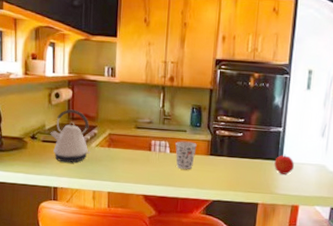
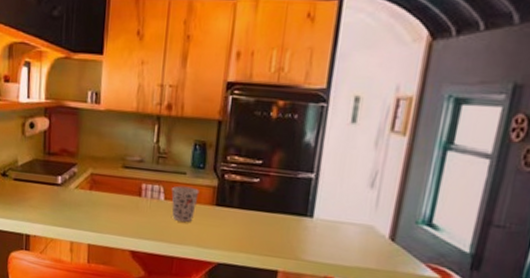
kettle: present [50,109,91,163] -> none [23,142,69,207]
fruit: present [274,154,294,175] -> none [301,208,330,236]

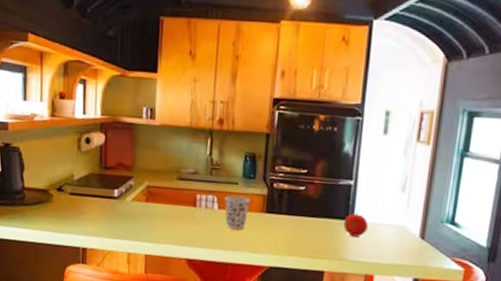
fruit: none [301,208,330,236] -> present [343,212,368,237]

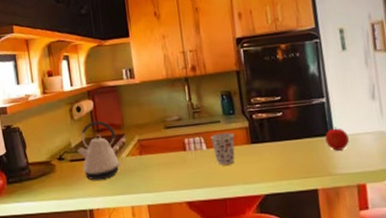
kettle: none [79,157,126,220] -> present [77,120,123,181]

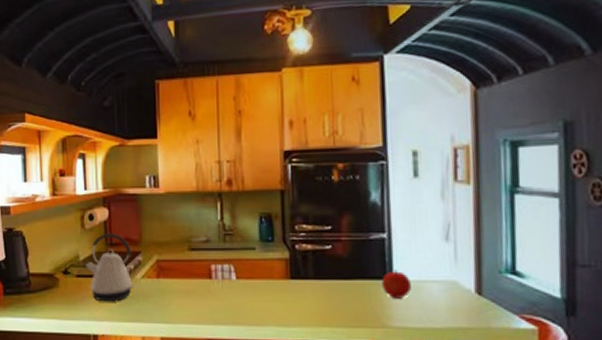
cup: present [211,132,235,166] -> none [243,262,271,301]

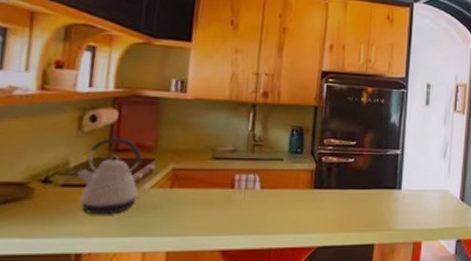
fruit: present [382,269,411,299] -> none [392,181,415,205]

